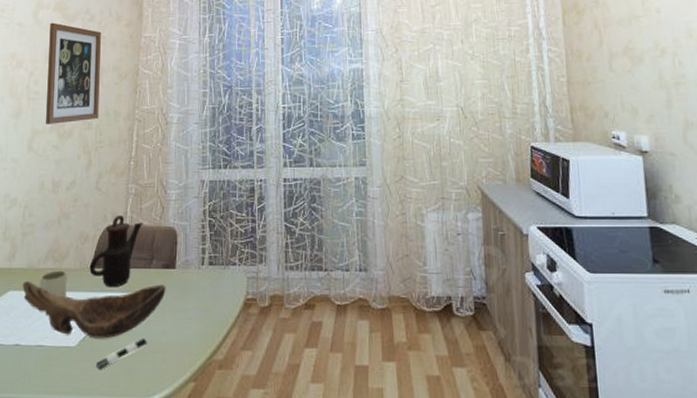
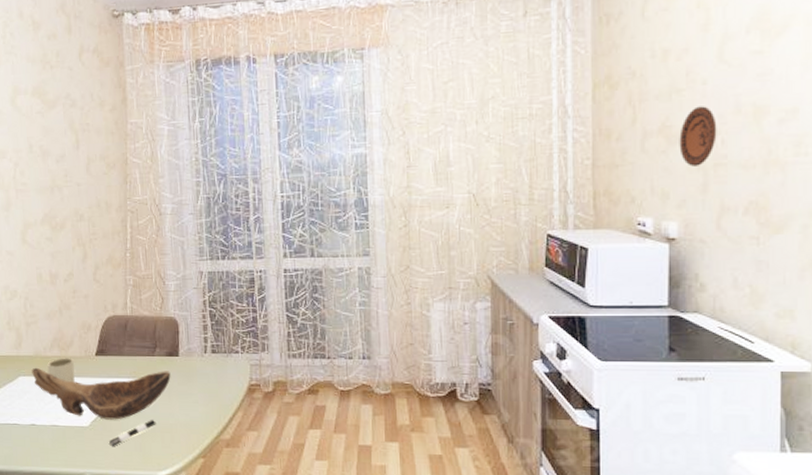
wall art: present [46,22,101,124] -> none [30,109,90,216]
teapot: present [89,214,143,288] -> none [94,305,144,374]
decorative plate: none [641,31,675,85] -> present [679,106,717,167]

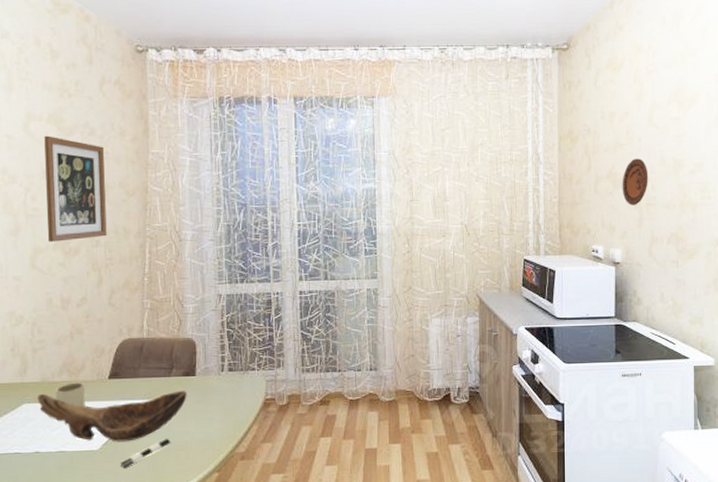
wall art: none [30,109,90,216] -> present [44,135,107,242]

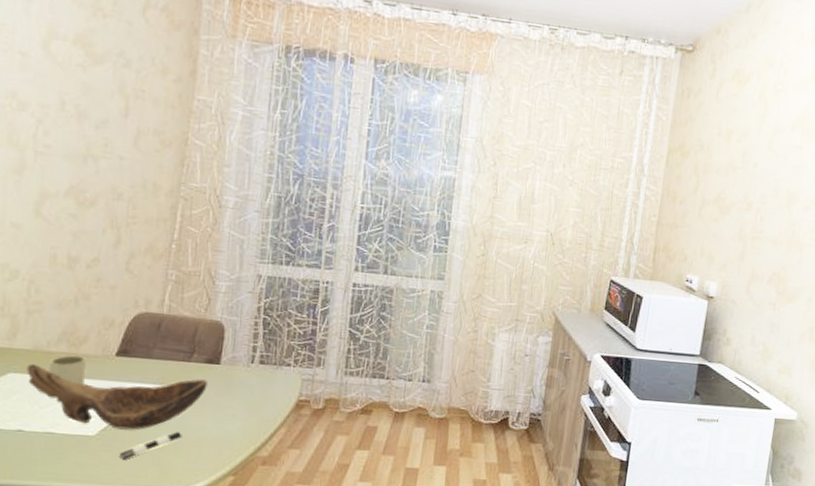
wall art: present [44,135,107,242] -> none [60,59,139,190]
decorative plate: present [622,158,649,205] -> none [728,185,760,237]

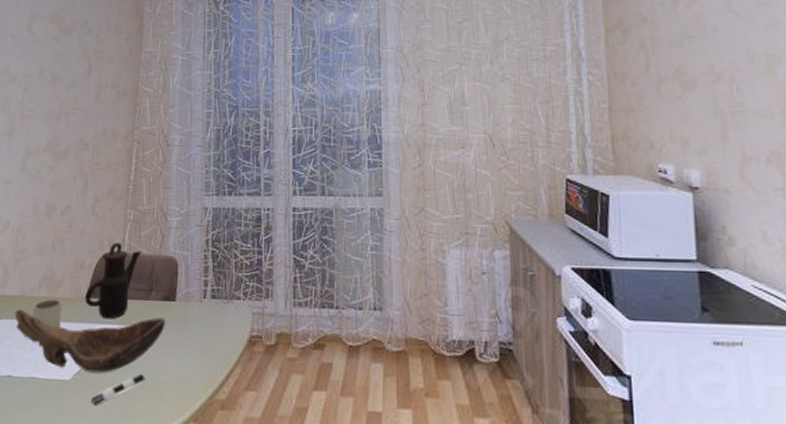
teapot: none [114,301,184,379] -> present [85,241,142,319]

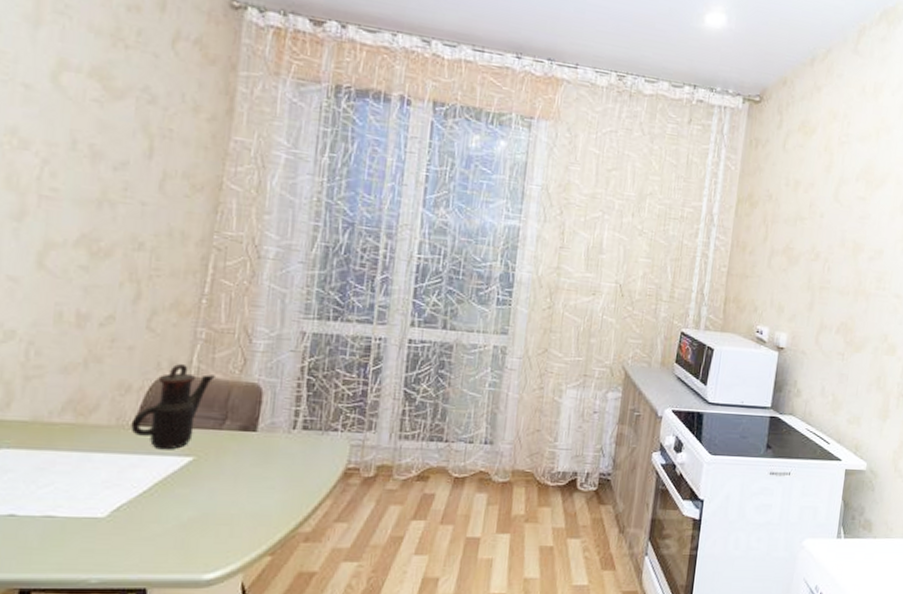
decorative bowl: present [15,309,166,405] -> none [22,437,242,543]
mug: present [32,299,62,328] -> none [50,426,96,460]

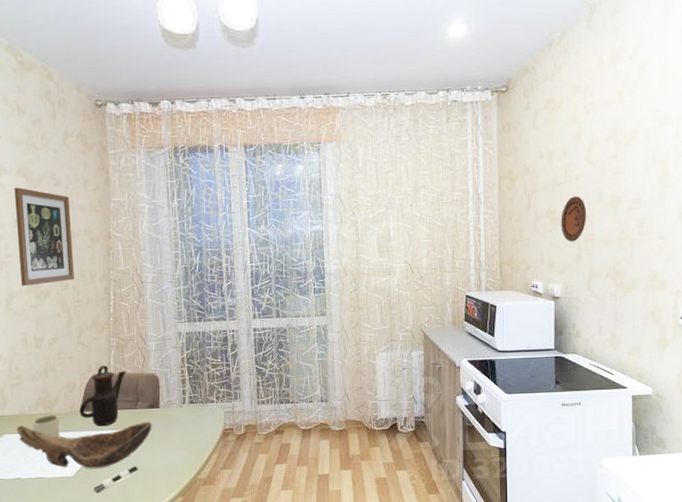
decorative bowl: none [22,437,242,543] -> present [17,421,152,492]
mug: none [50,426,96,460] -> present [32,415,60,438]
wall art: none [68,93,167,239] -> present [14,187,74,286]
decorative plate: none [796,235,827,287] -> present [561,196,587,242]

